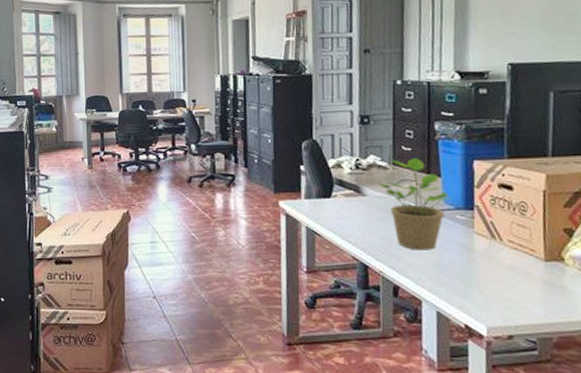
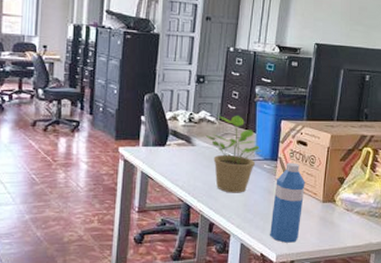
water bottle: none [474,211,517,313] -> present [270,162,305,243]

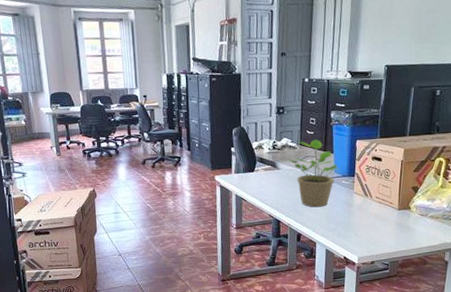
water bottle: present [270,162,305,243] -> none [351,177,381,247]

